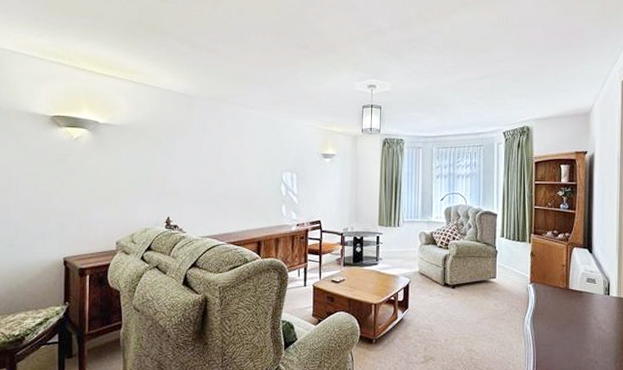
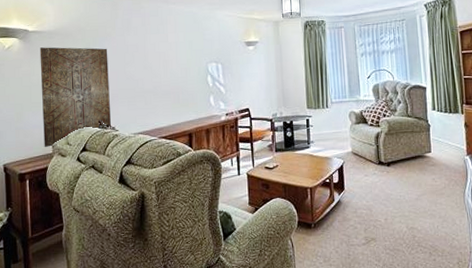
wall art: none [107,141,181,243] -> present [39,47,112,147]

